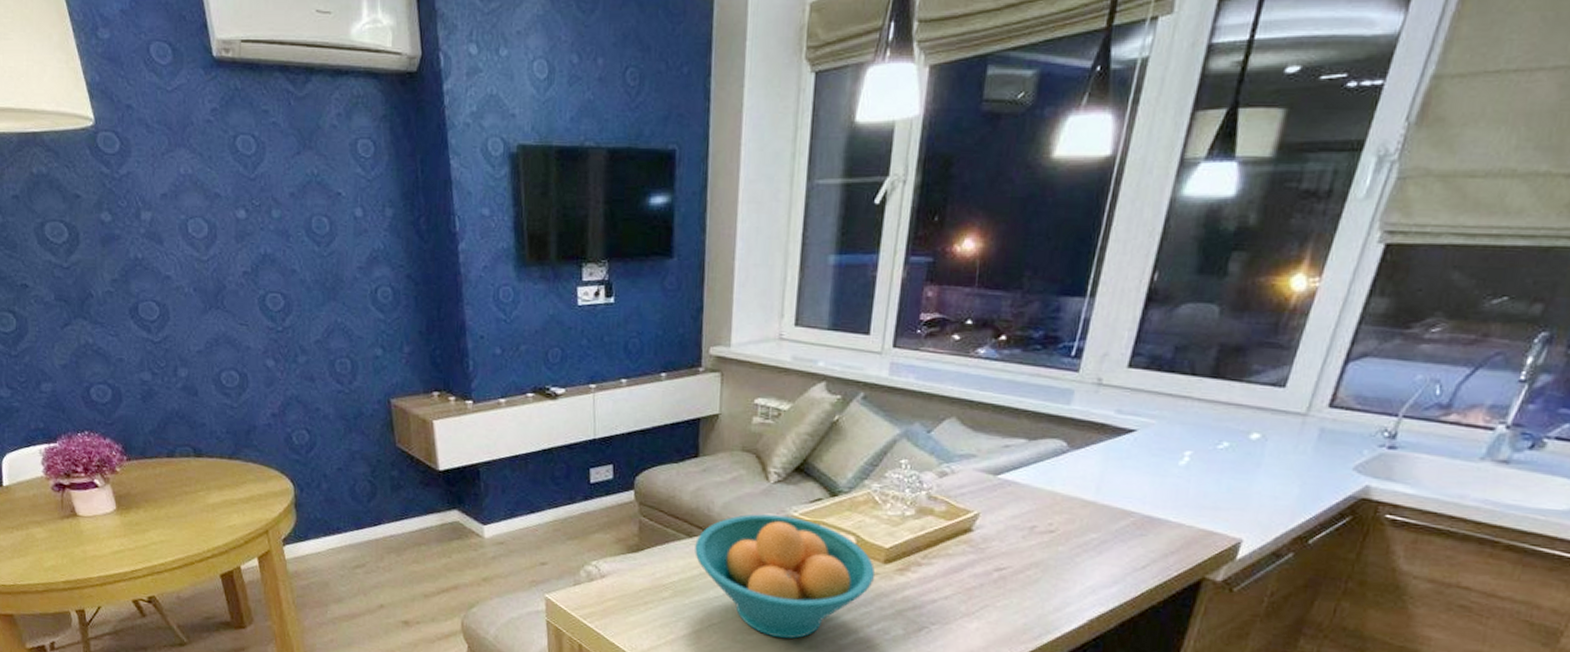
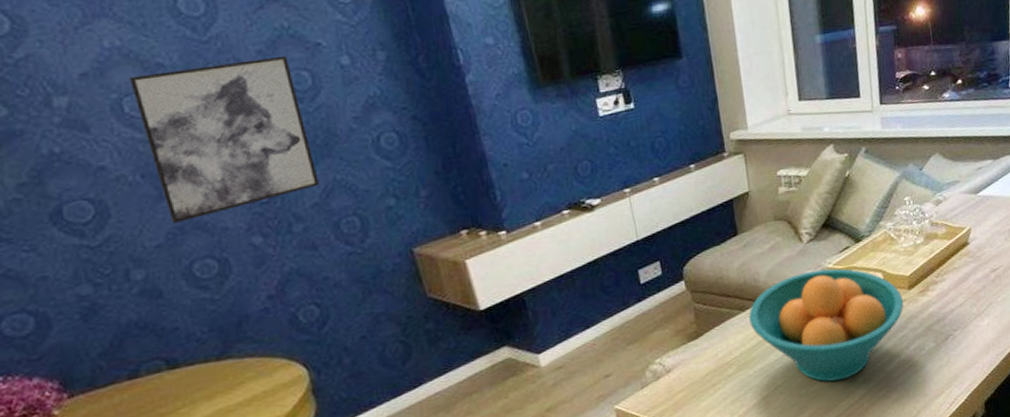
wall art: none [195,200,323,336] -> present [129,55,319,224]

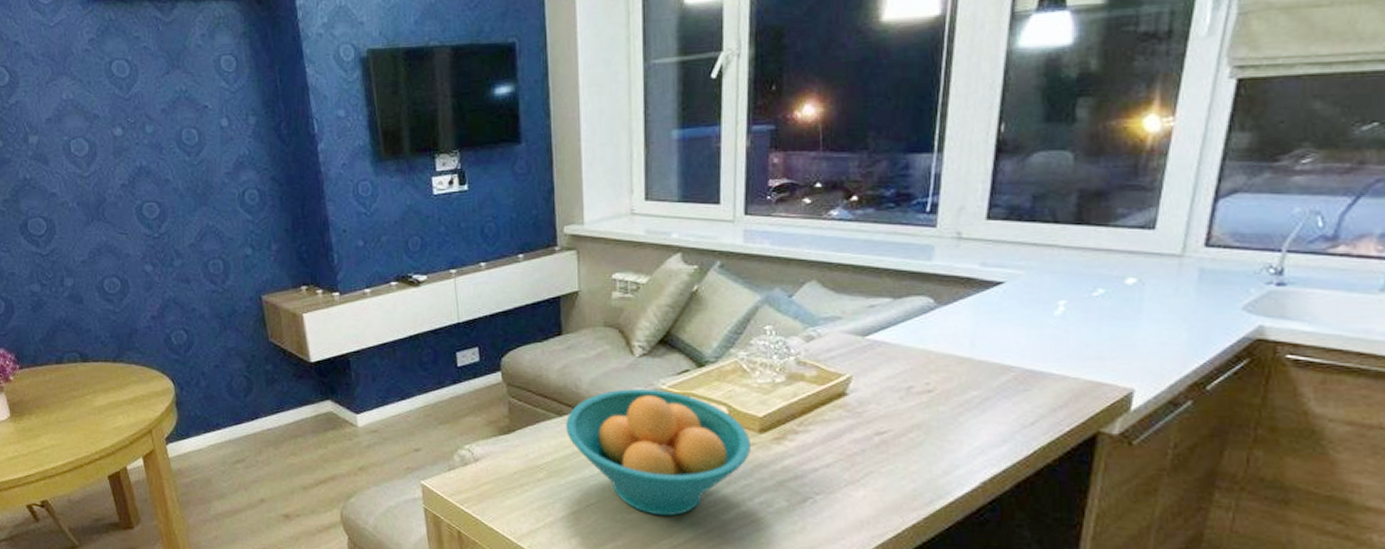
wall art: present [129,55,319,224] -> none [76,114,196,246]

